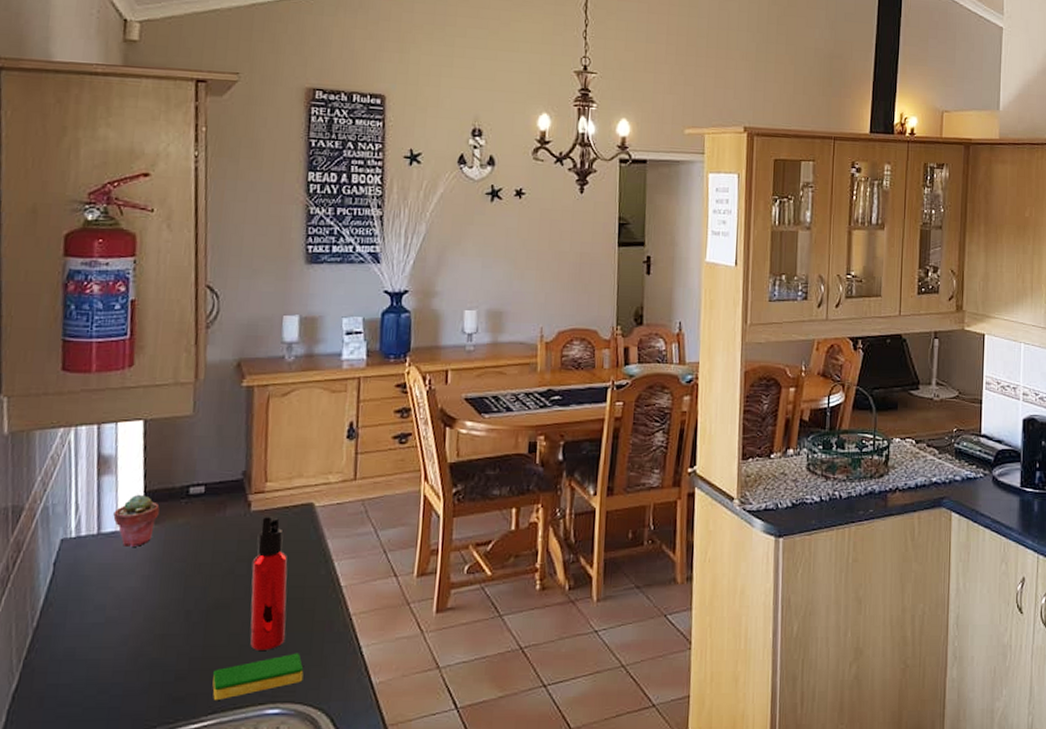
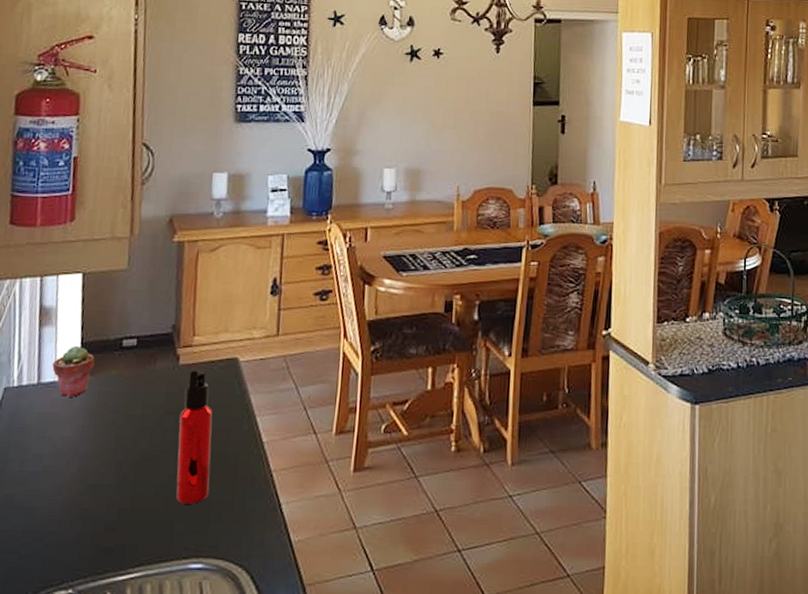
dish sponge: present [212,653,304,700] -> none [139,507,226,552]

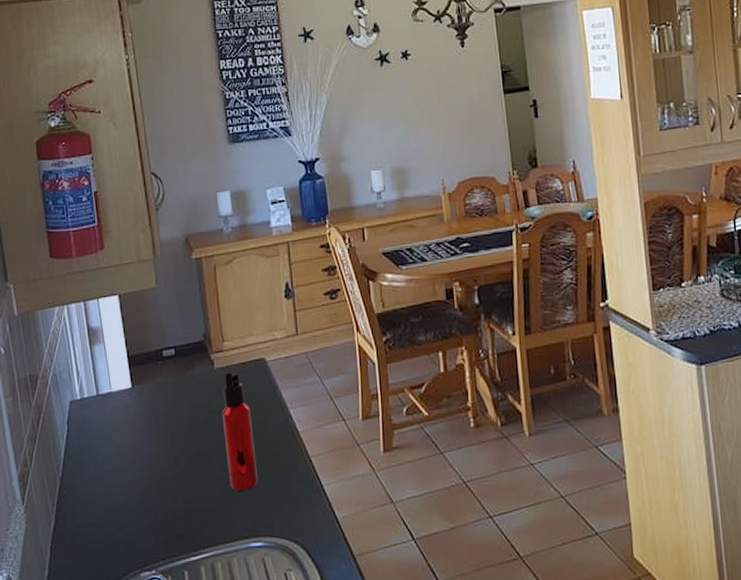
potted succulent: present [52,345,95,397] -> none [106,359,142,405]

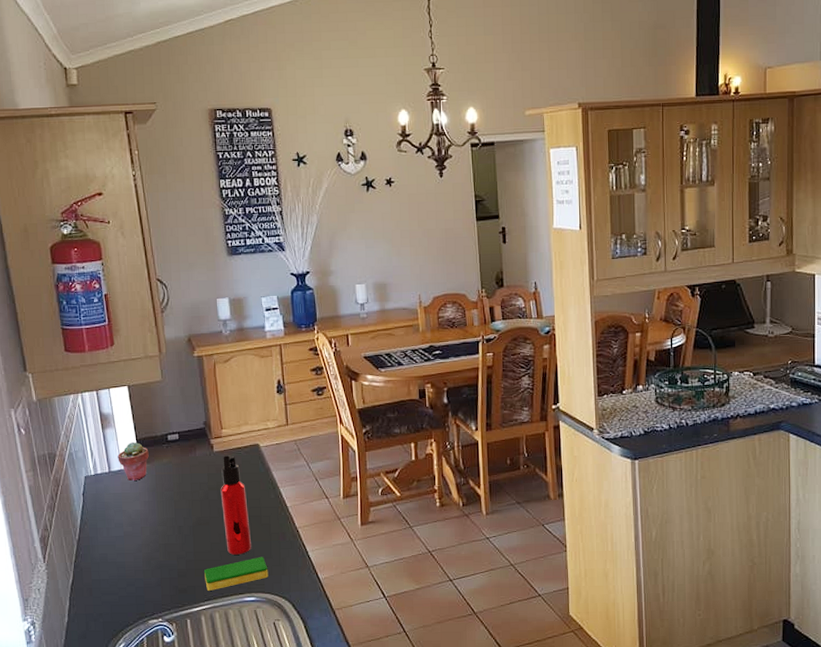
potted succulent: none [106,359,142,405] -> present [117,441,149,481]
dish sponge: none [204,492,278,535] -> present [204,556,269,591]

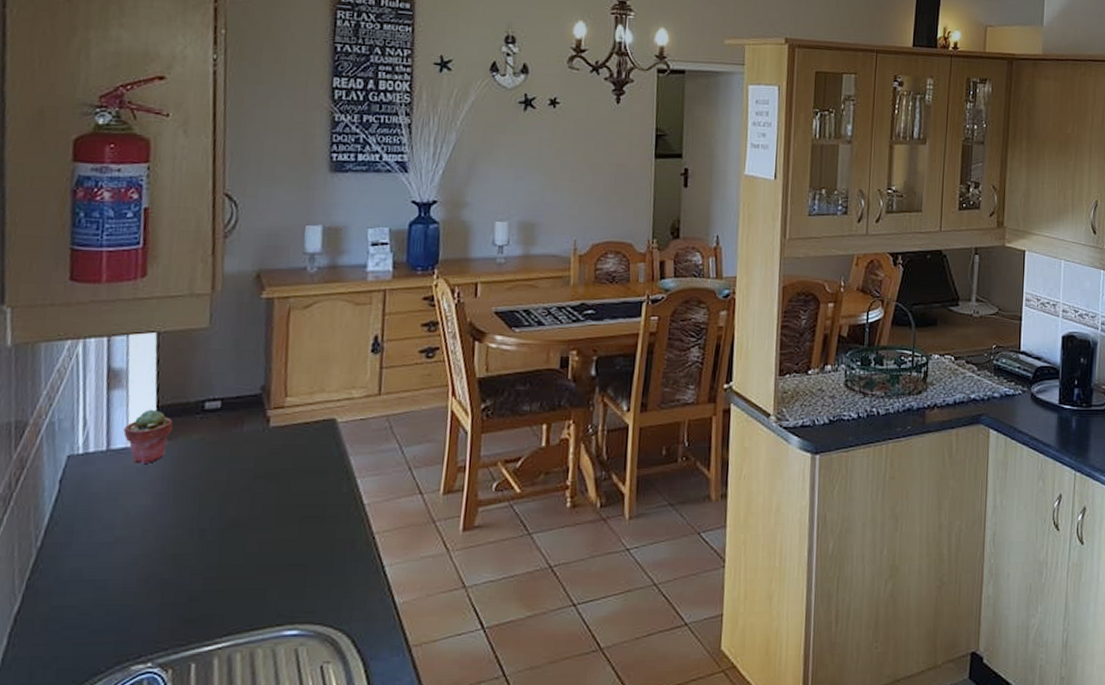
dish sponge: present [204,556,269,591] -> none [227,572,324,621]
water bottle: present [220,455,252,555] -> none [267,432,308,570]

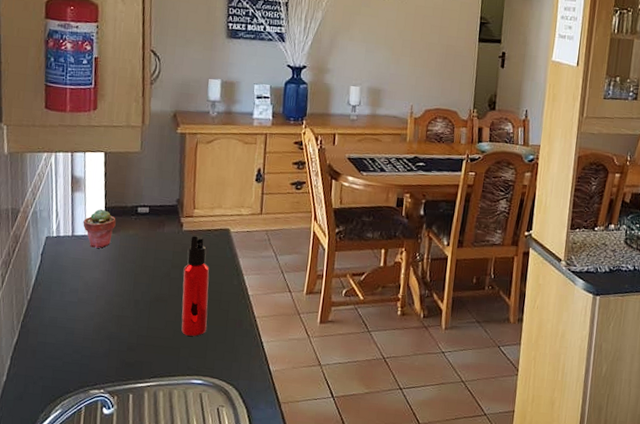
water bottle: none [267,432,308,570] -> present [181,235,209,336]

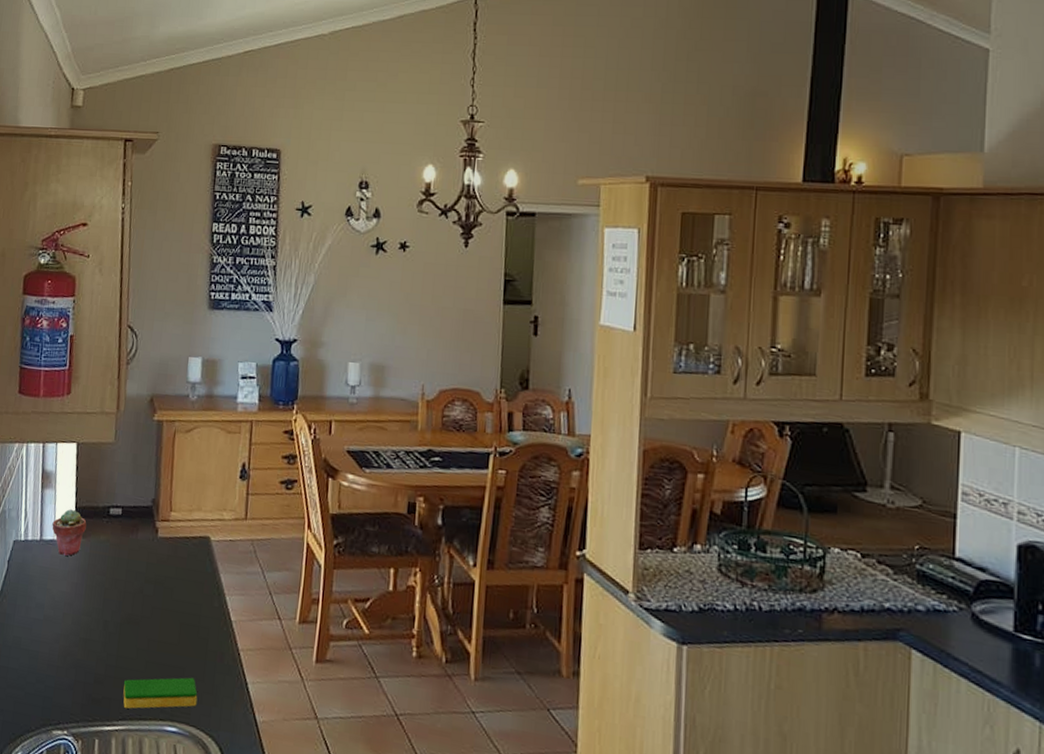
dish sponge: none [154,341,220,369] -> present [123,677,198,709]
water bottle: present [181,235,209,336] -> none [154,544,187,671]

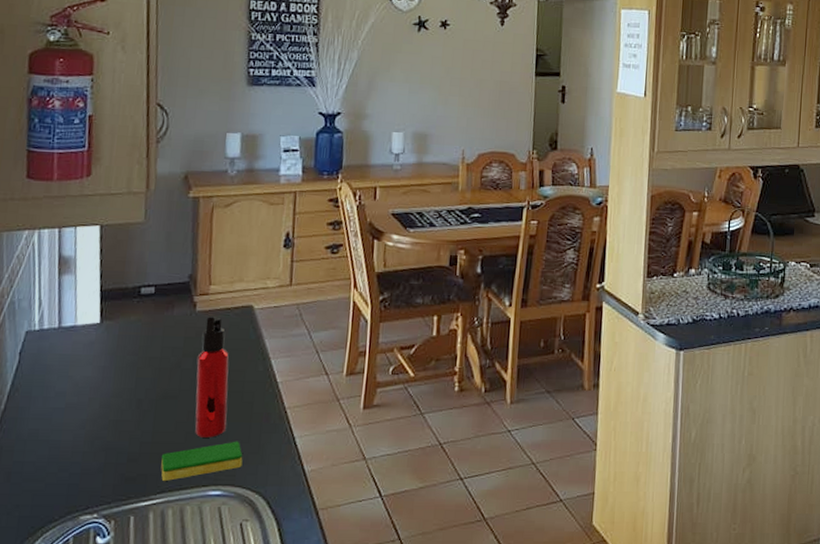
potted succulent: present [52,509,87,556] -> none [72,292,114,340]
water bottle: none [154,544,187,671] -> present [195,316,229,438]

